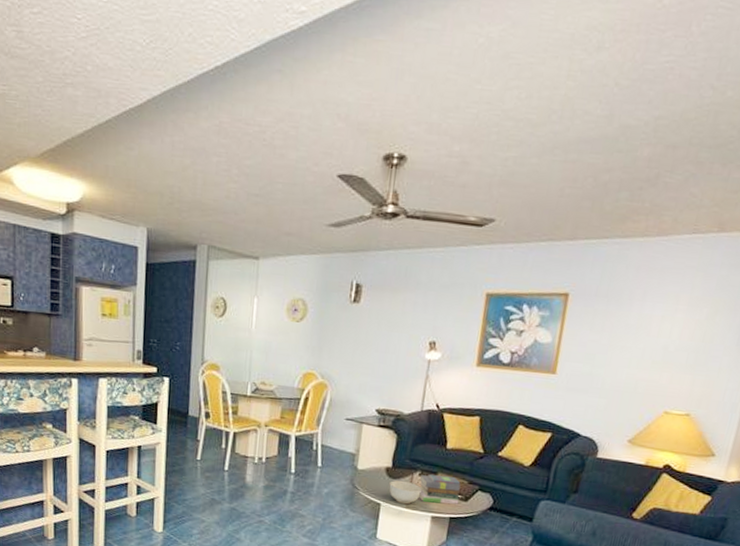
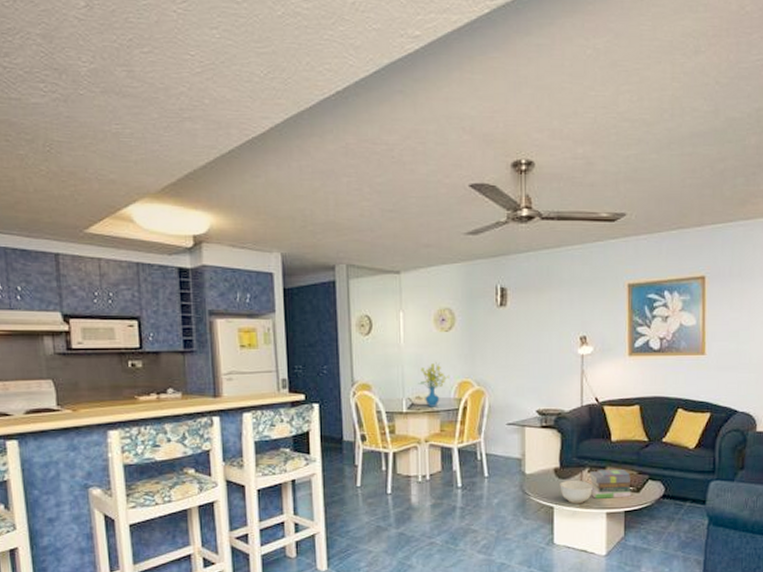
bouquet: none [264,351,296,394] -> present [418,362,449,407]

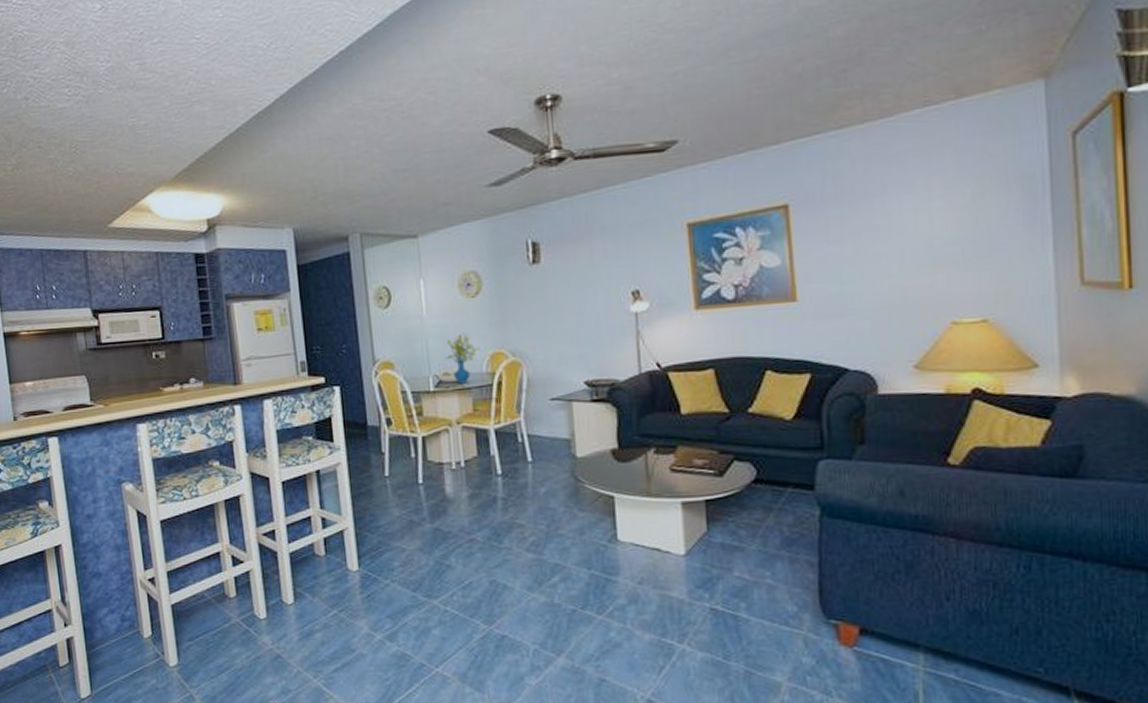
bowl: present [560,479,593,504] -> none [619,462,662,492]
books: present [590,470,631,499] -> none [657,449,713,485]

